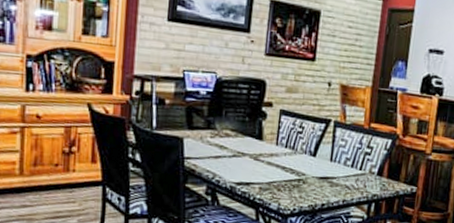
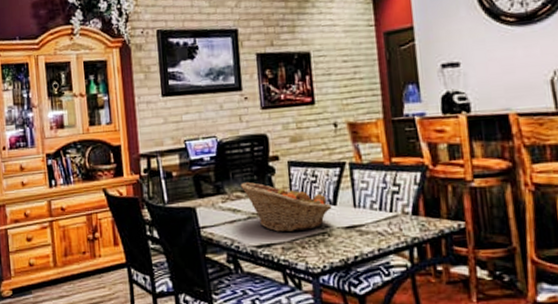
fruit basket: none [231,122,311,176] -> present [240,182,332,233]

